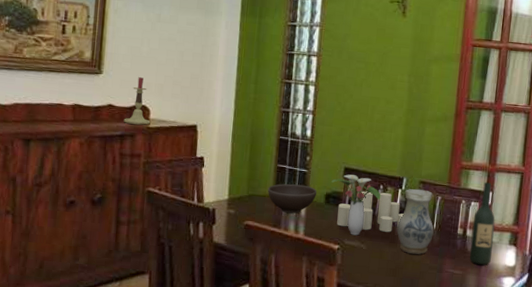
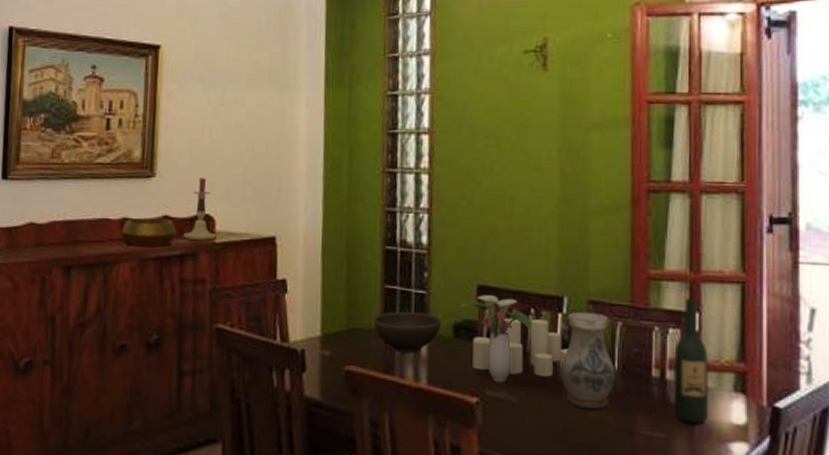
decorative bowl: none [73,105,118,128] -> present [121,218,176,248]

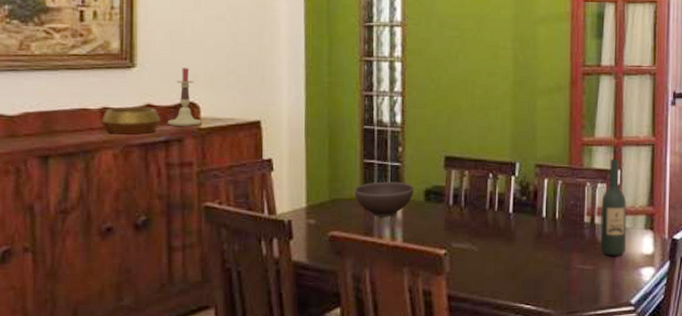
flower arrangement: present [461,295,533,383] -> none [431,164,491,236]
candle: present [472,317,568,377] -> none [441,182,520,229]
ceramic pitcher: present [560,312,616,410] -> none [513,174,557,252]

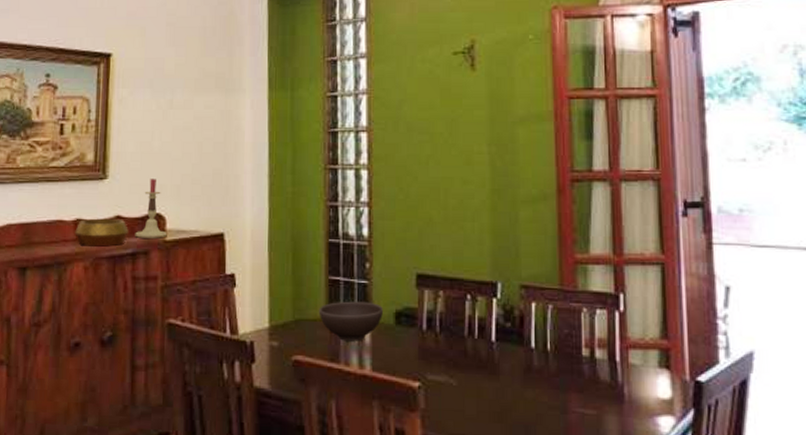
wine bottle: present [600,158,627,257] -> none [602,279,636,401]

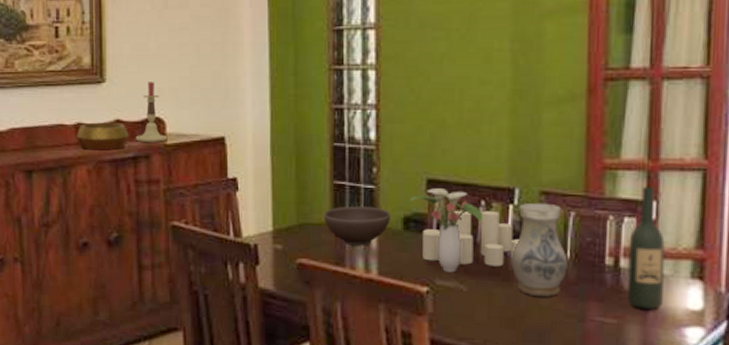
flower arrangement: none [401,283,470,367] -> present [410,188,484,273]
candle: none [414,304,504,360] -> present [422,210,520,267]
ceramic pitcher: none [496,296,548,390] -> present [511,202,568,298]
wine bottle: none [602,279,636,401] -> present [627,186,665,311]

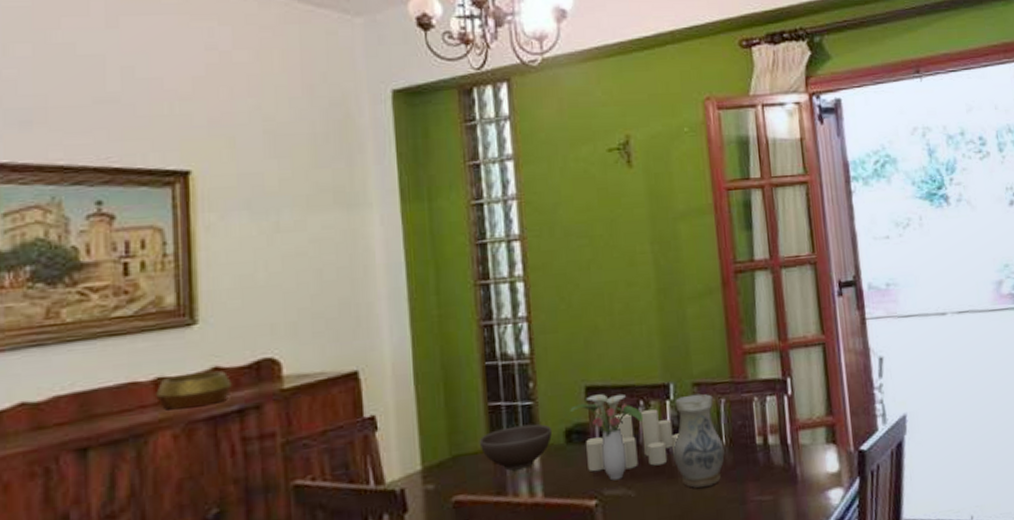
candlestick: present [135,82,168,143] -> none [241,317,285,391]
wine bottle: present [627,186,665,311] -> none [773,364,808,482]

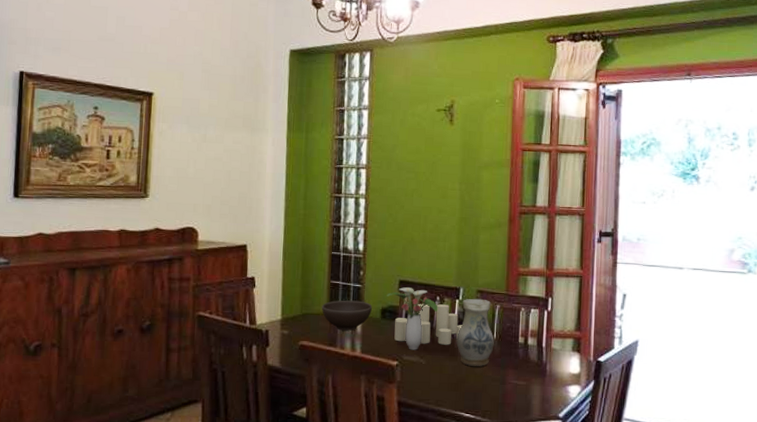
decorative bowl: present [156,371,232,410] -> none [119,230,166,253]

